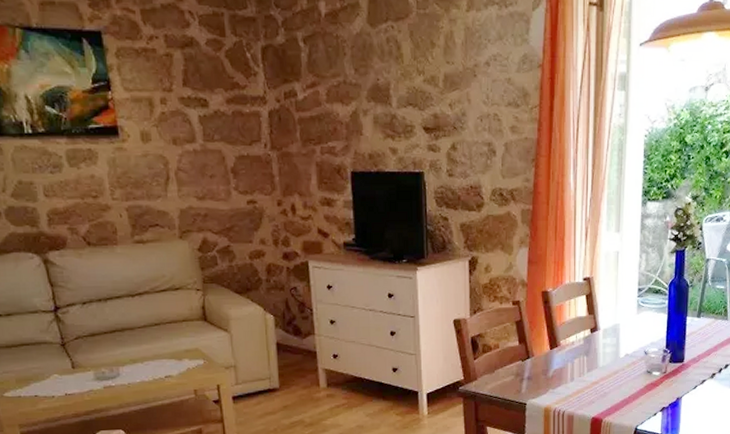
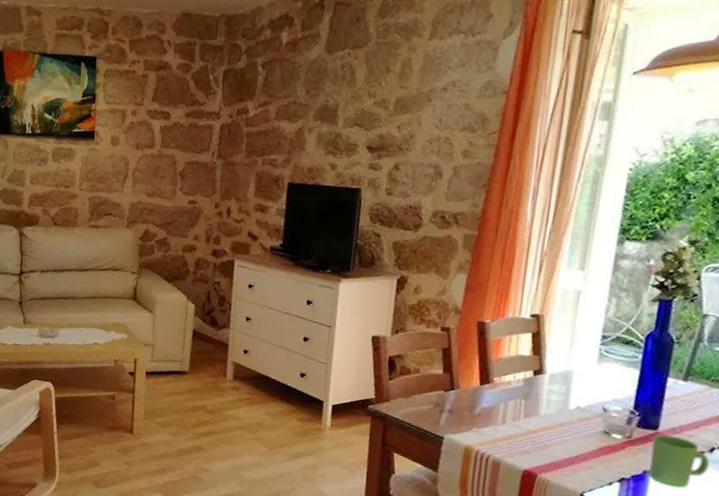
mug: none [680,365,719,406] -> present [648,434,710,488]

